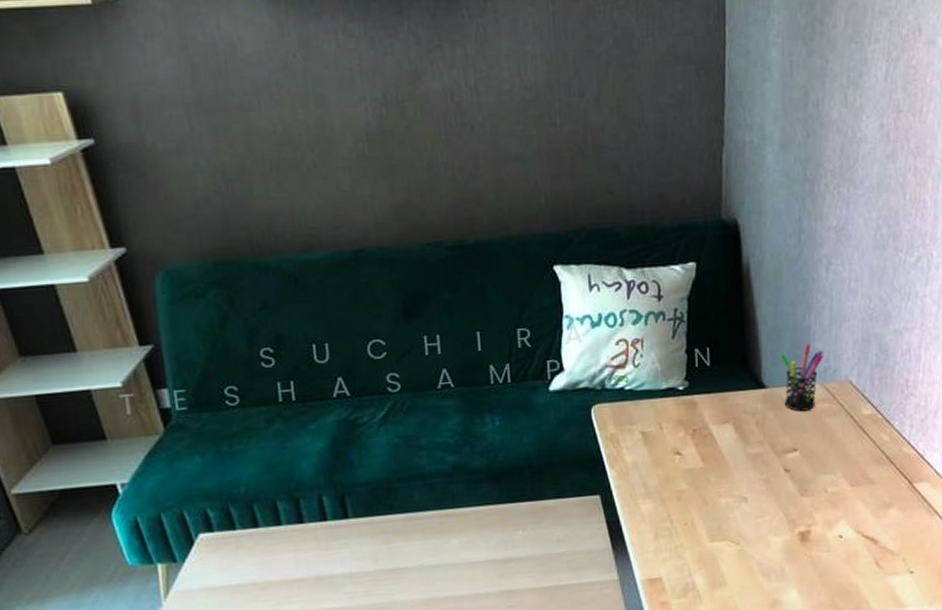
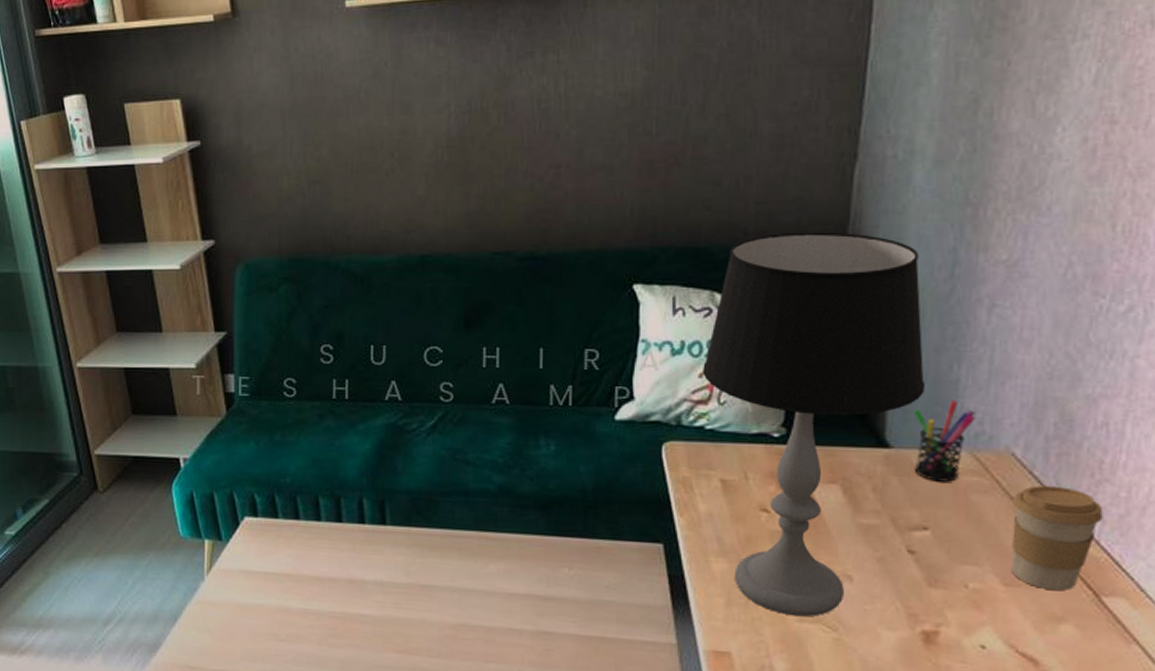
table lamp: none [618,209,788,538] -> present [703,232,926,617]
coffee cup: none [853,403,911,485] -> present [1011,486,1103,591]

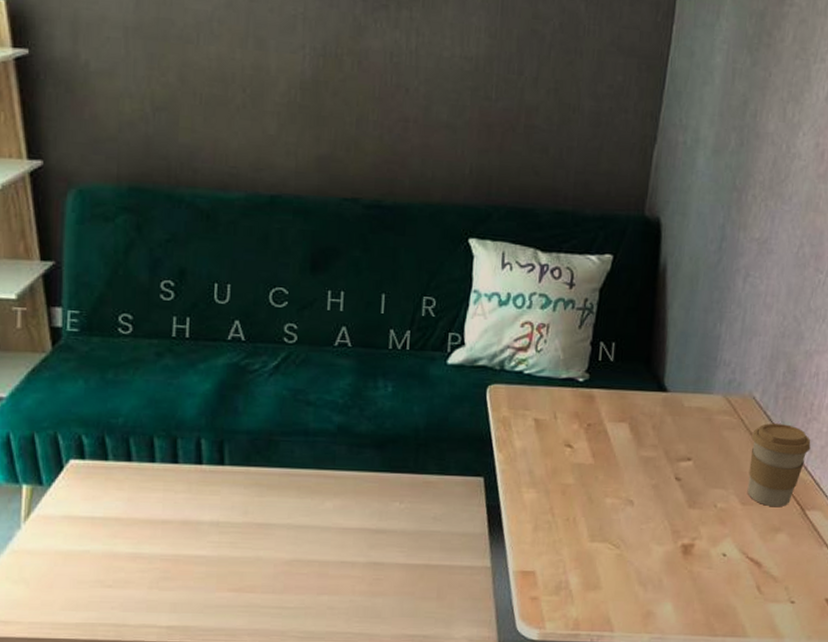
table lamp: present [703,232,926,617] -> none [524,201,697,537]
pen holder: present [913,400,975,482] -> none [684,352,730,421]

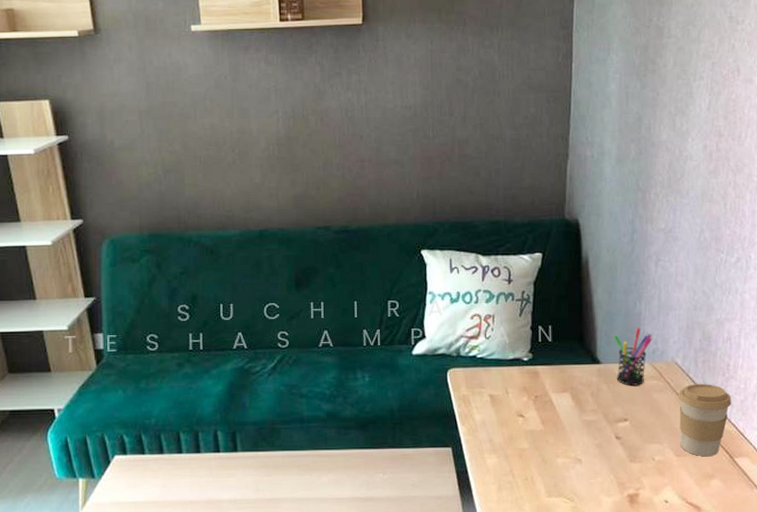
pen holder: none [684,352,730,421] -> present [613,327,652,386]

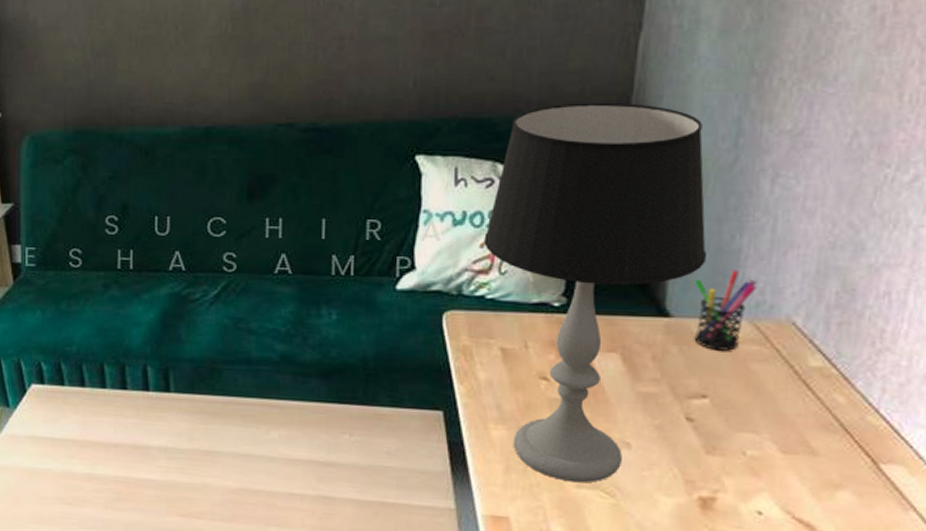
table lamp: none [473,210,621,493] -> present [484,102,708,483]
coffee cup: present [679,384,732,457] -> none [789,354,884,459]

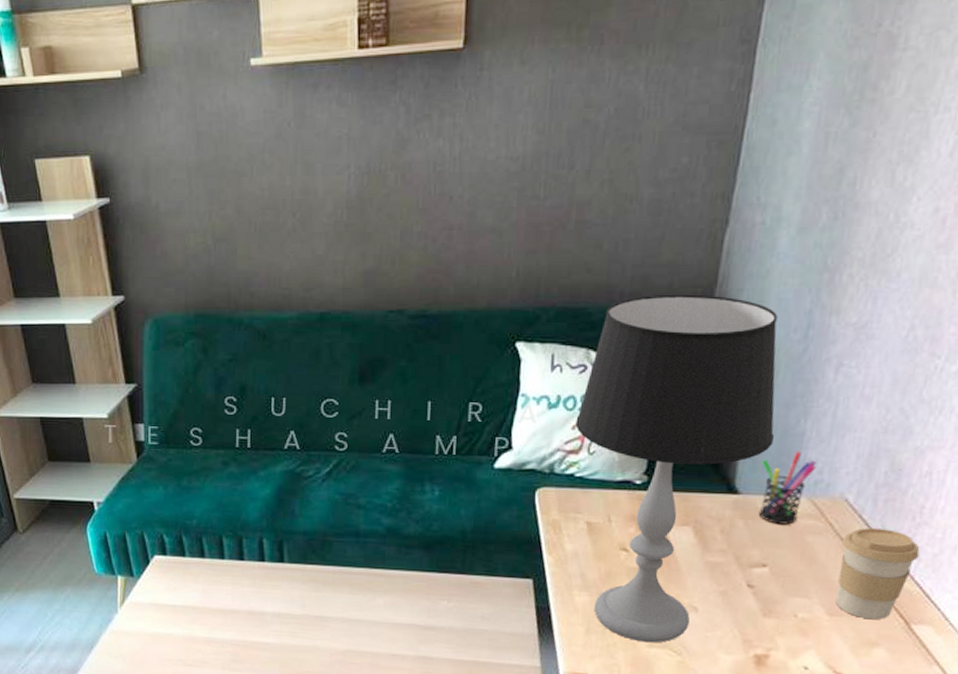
coffee cup: none [789,354,884,459] -> present [835,528,920,620]

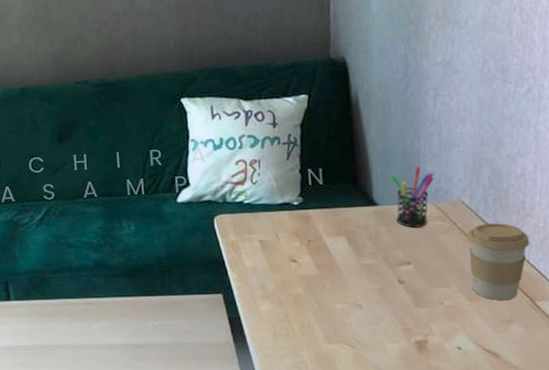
table lamp: present [575,294,778,643] -> none [238,49,397,340]

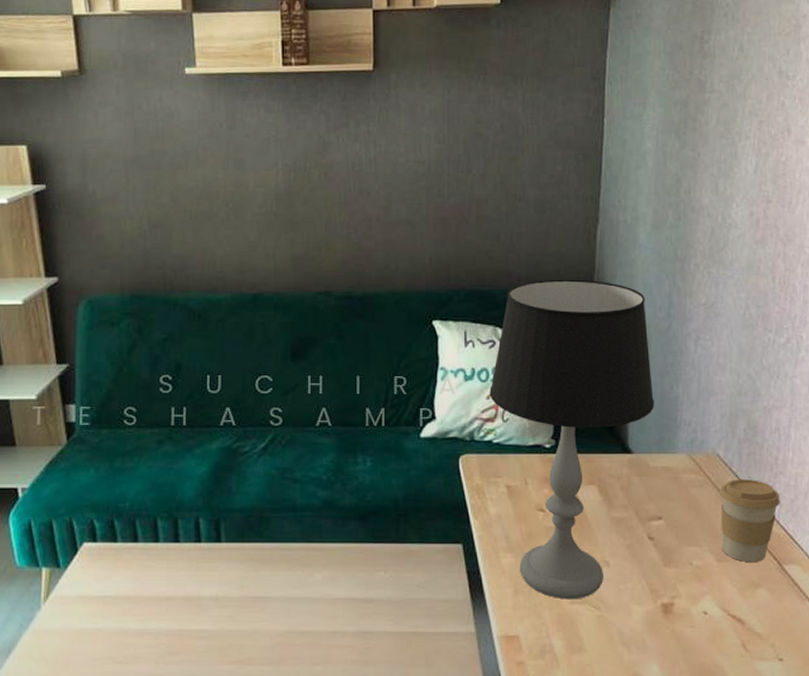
table lamp: none [238,49,397,340] -> present [490,279,655,600]
pen holder: present [390,166,434,228] -> none [647,413,690,479]

